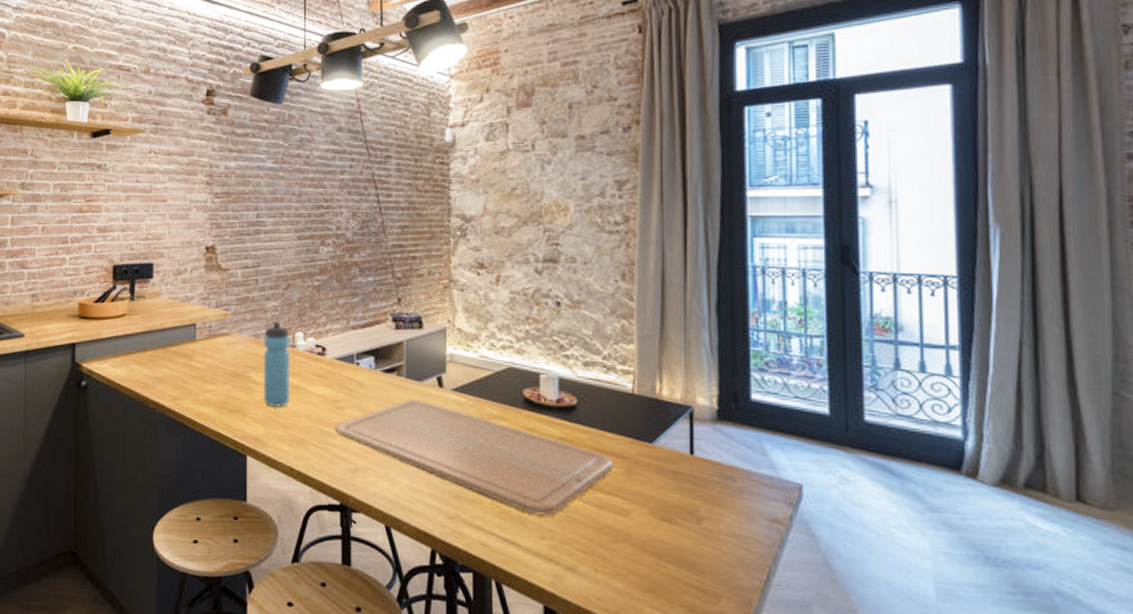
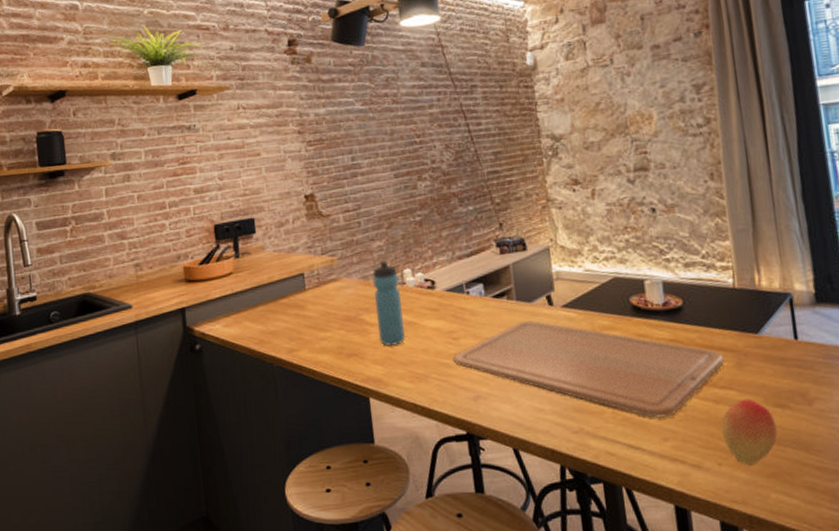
fruit: none [602,508,660,575] -> present [721,398,778,464]

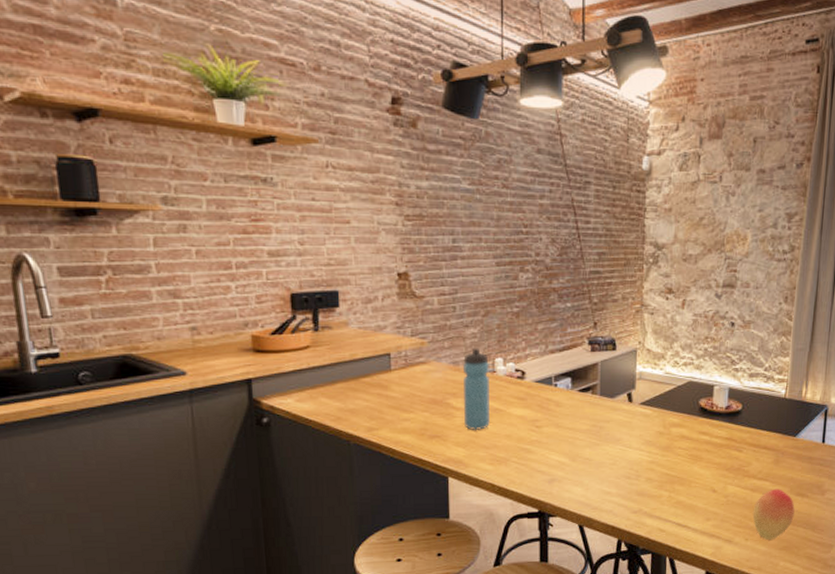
chopping board: present [453,320,726,418] -> none [534,414,767,502]

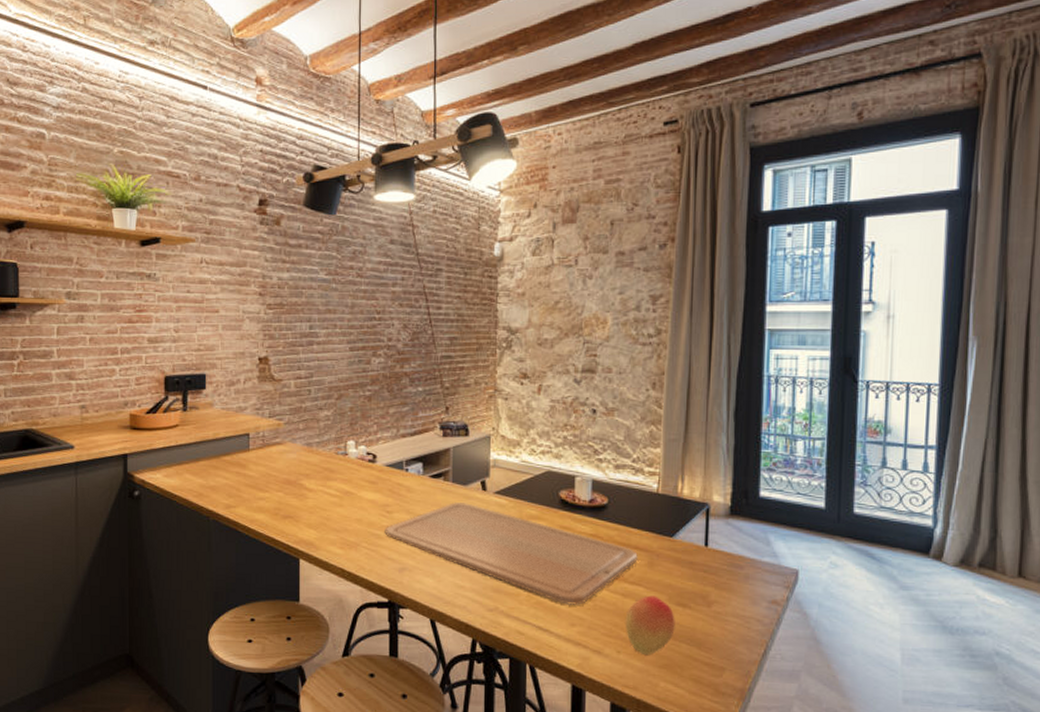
water bottle: present [463,348,490,430] -> none [316,430,343,512]
chopping board: none [534,414,767,502] -> present [385,502,639,605]

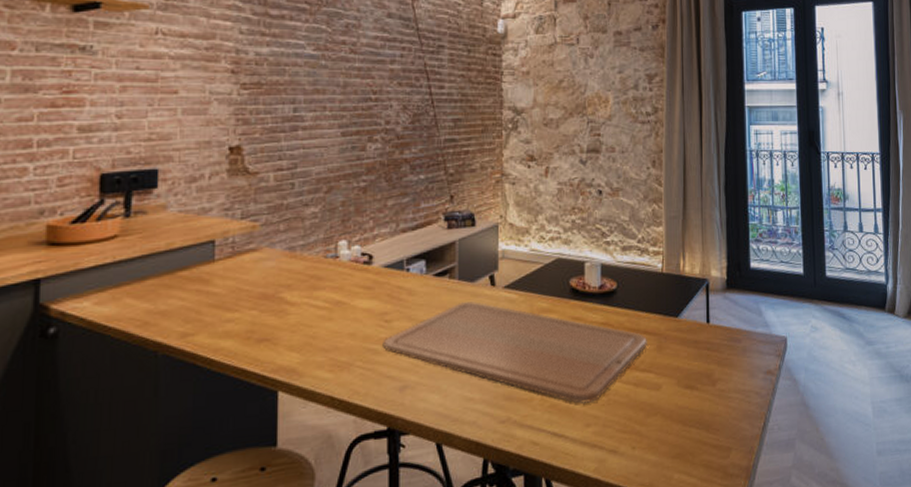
fruit: present [625,595,675,655] -> none [638,381,685,446]

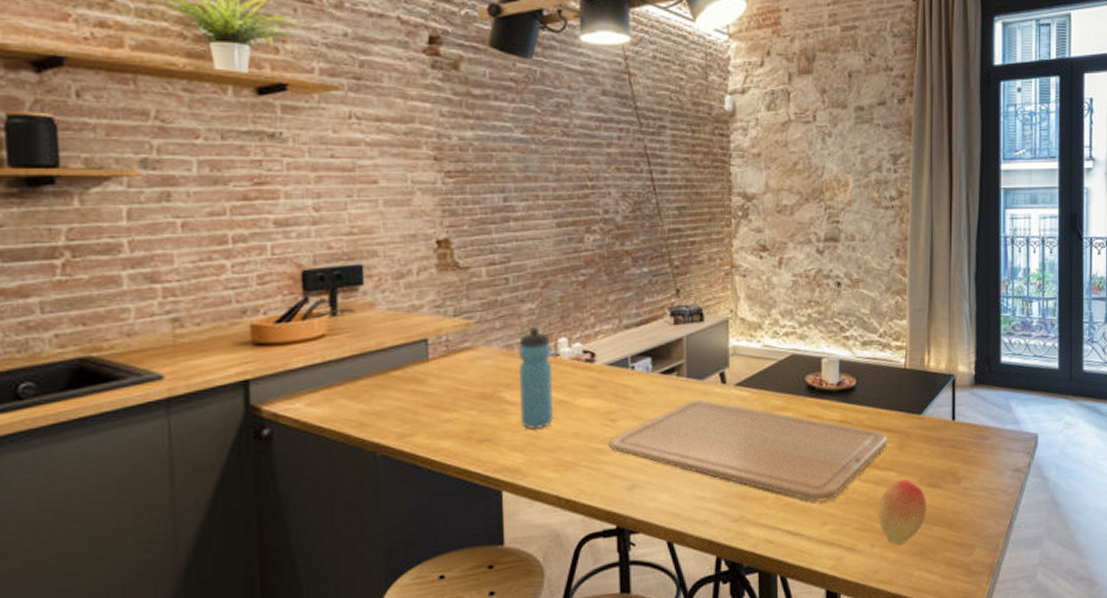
water bottle: none [300,230,333,330] -> present [519,327,553,429]
fruit: none [638,381,685,446] -> present [877,479,927,544]

